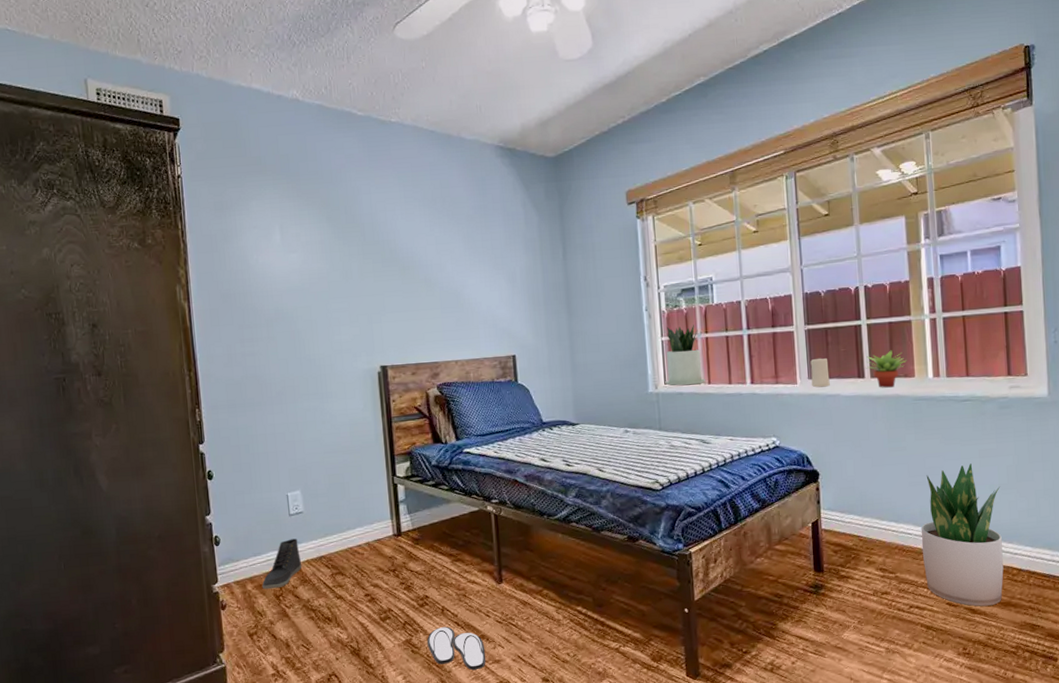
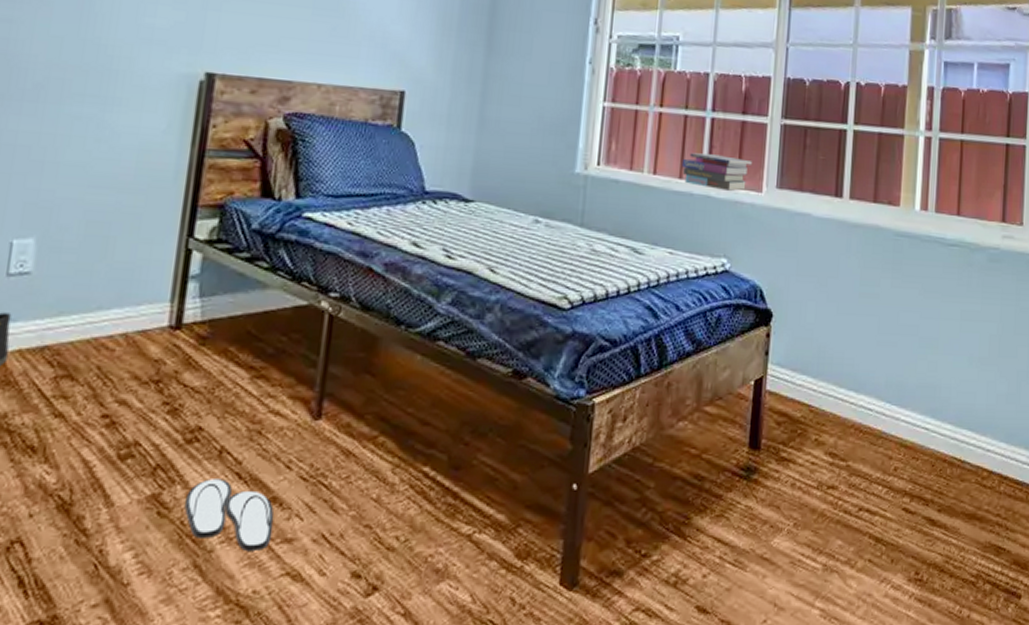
planter: present [665,324,706,387] -> none [598,89,651,173]
books: none [729,361,786,388] -> present [681,153,752,192]
candle: present [810,358,830,388] -> none [779,163,803,202]
succulent plant: present [866,350,908,388] -> none [846,167,894,215]
planter: present [921,464,1004,607] -> none [881,326,979,516]

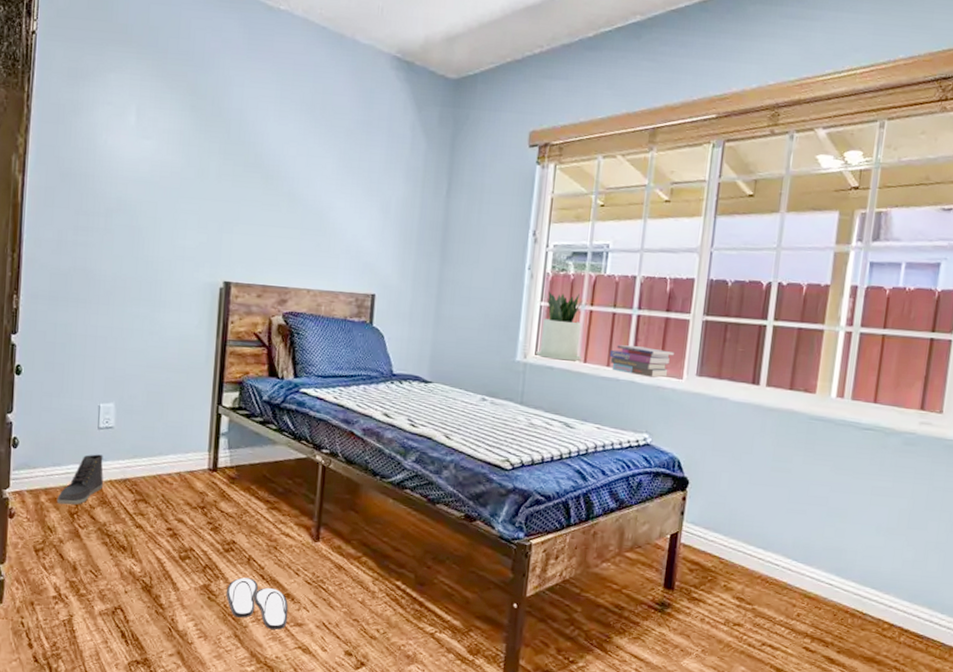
planter: none [598,89,651,173] -> present [536,291,583,362]

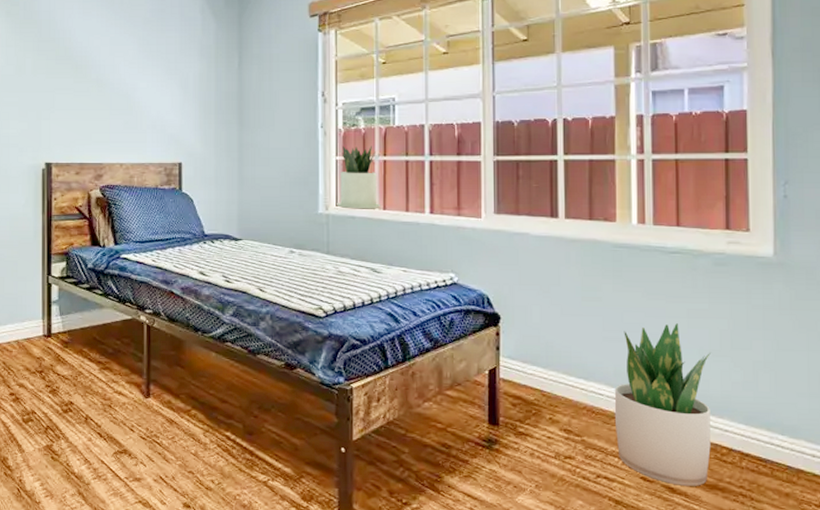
slippers: present [227,577,288,630] -> none [68,436,127,485]
books: present [609,345,674,378] -> none [407,190,470,220]
planter: none [785,500,887,658] -> present [614,323,711,486]

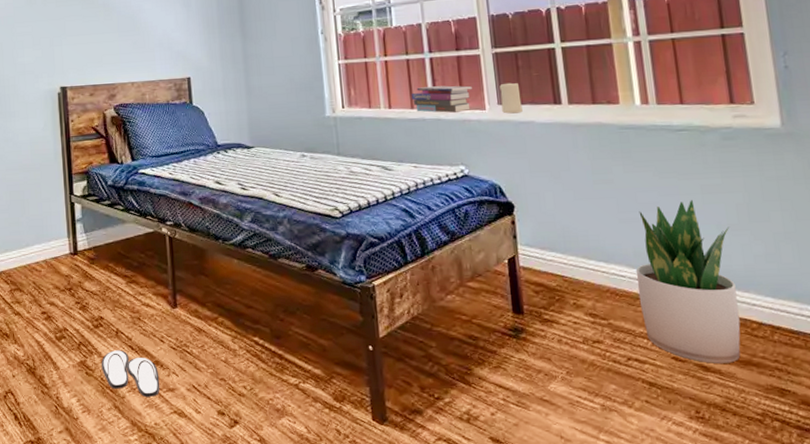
slippers: none [68,436,127,485] -> present [102,350,160,397]
planter: present [337,145,381,210] -> none [343,47,386,111]
books: none [407,190,470,220] -> present [411,85,472,114]
candle: none [498,192,518,224] -> present [499,82,523,114]

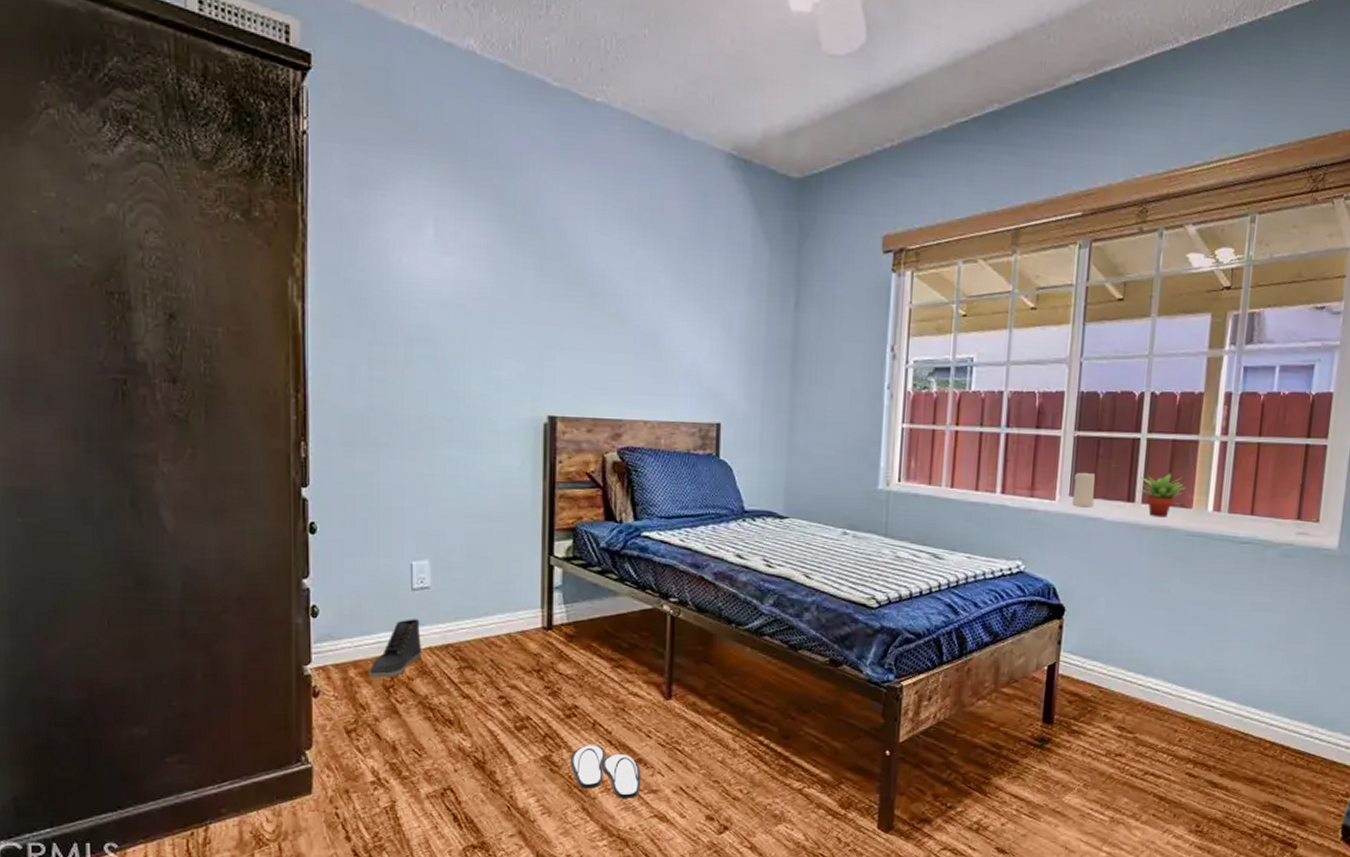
books: present [411,85,472,114] -> none [977,466,1046,501]
succulent plant: none [563,75,610,116] -> present [1138,473,1187,517]
planter: present [636,200,741,363] -> none [1167,617,1267,780]

